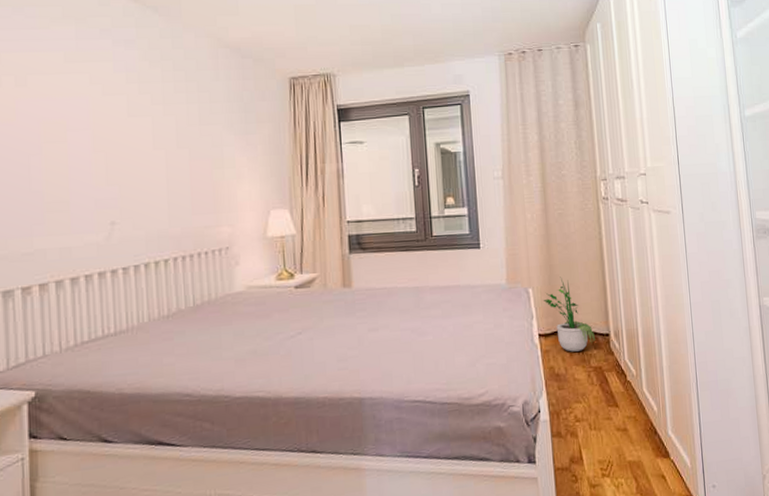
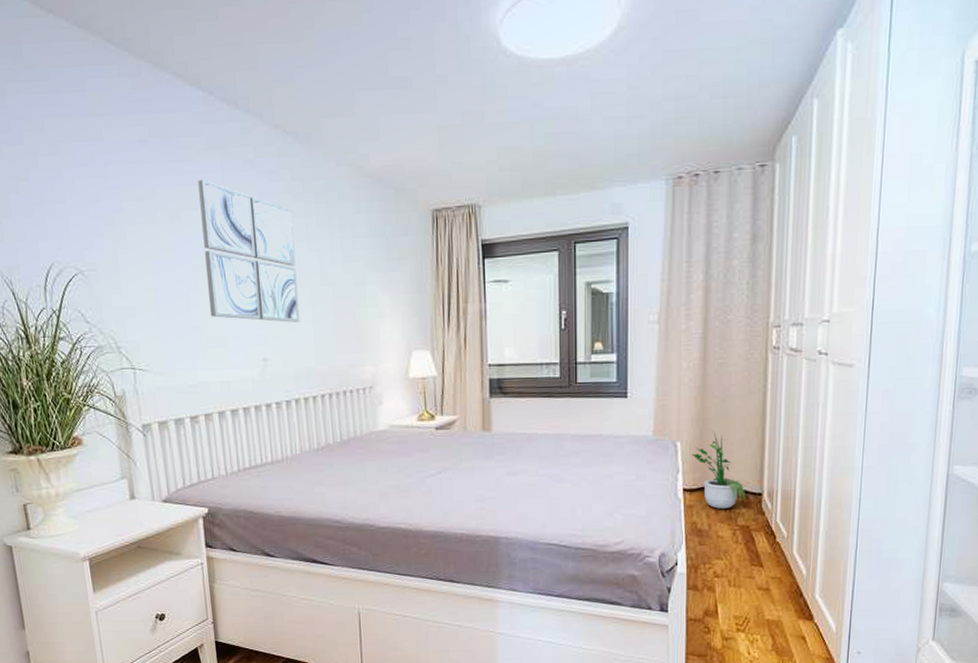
wall art: none [49,46,153,185] -> present [198,179,300,323]

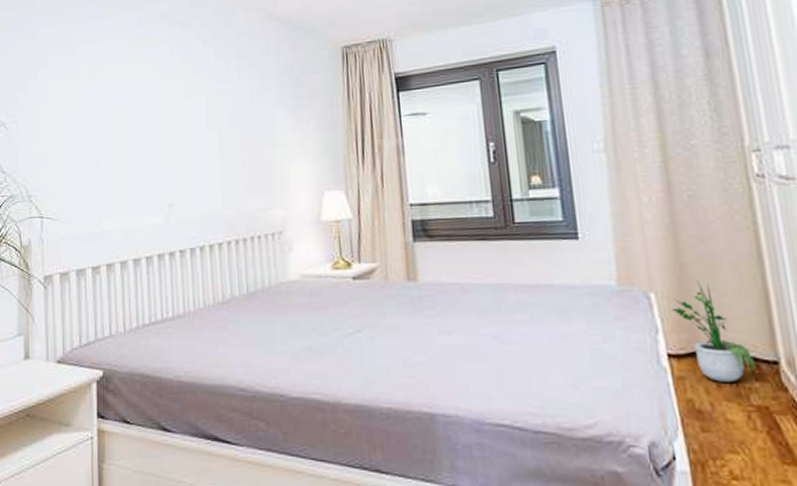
wall art: present [198,179,300,323] -> none [116,33,207,166]

